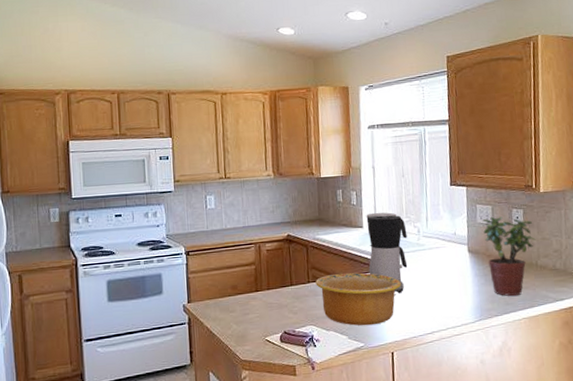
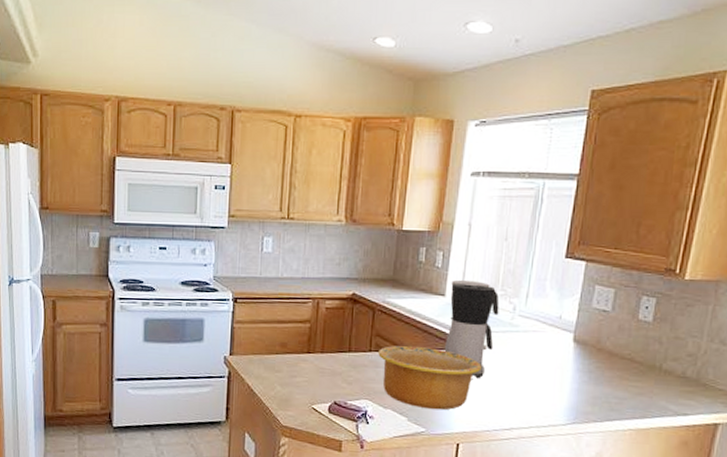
potted plant: present [483,216,536,296] -> none [597,302,666,401]

